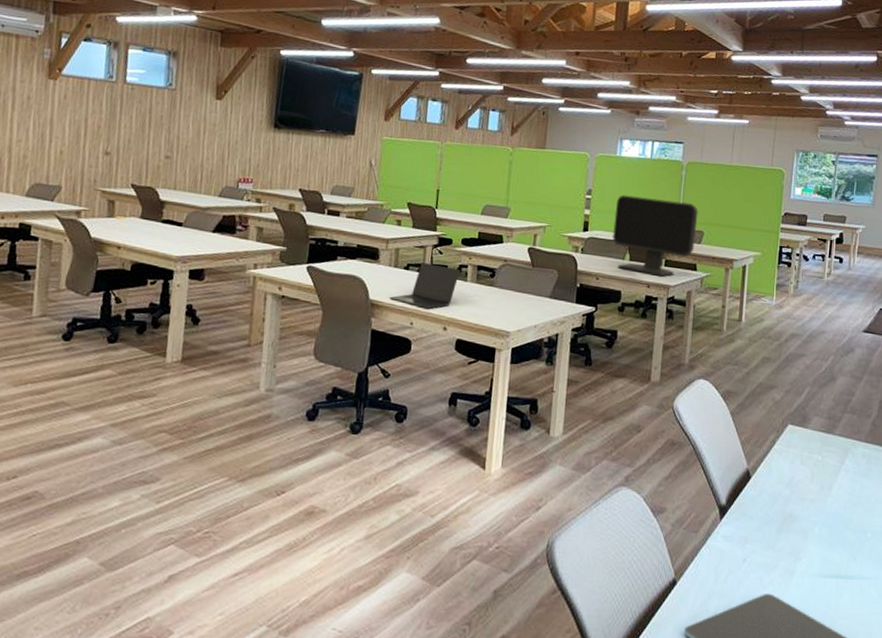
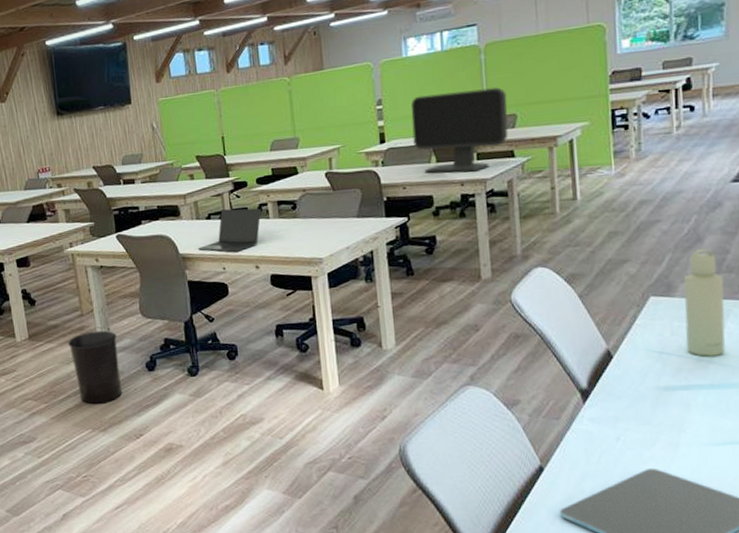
waste bin: none [223,365,282,450] -> present [68,330,123,404]
bottle: none [811,387,847,491] -> present [683,248,726,358]

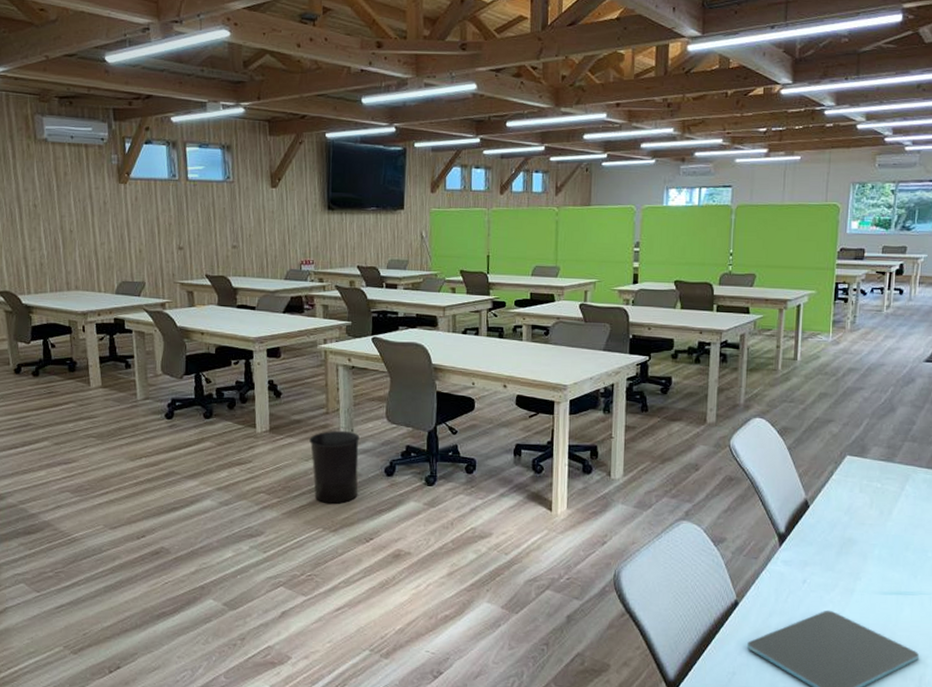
laptop: present [199,208,261,253] -> none [451,326,516,370]
monitor: present [411,87,509,174] -> none [663,244,750,323]
bottle: present [683,248,726,358] -> none [870,417,907,516]

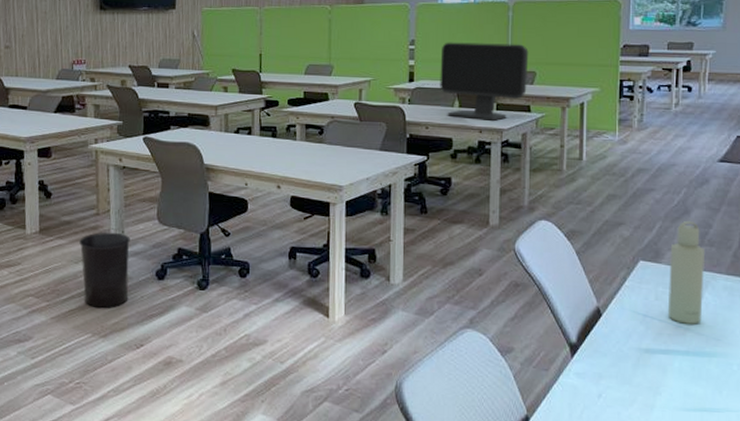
monitor: none [663,244,750,323] -> present [440,42,529,122]
bottle: none [870,417,907,516] -> present [667,220,704,325]

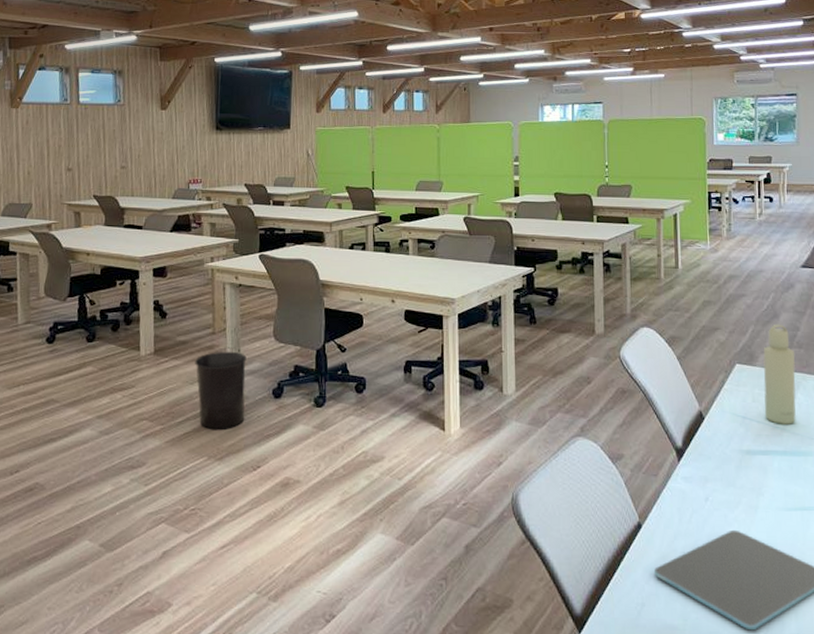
monitor: present [440,42,529,122] -> none [543,158,625,233]

